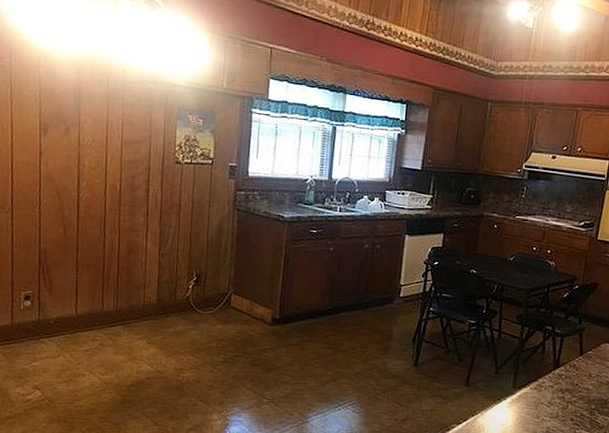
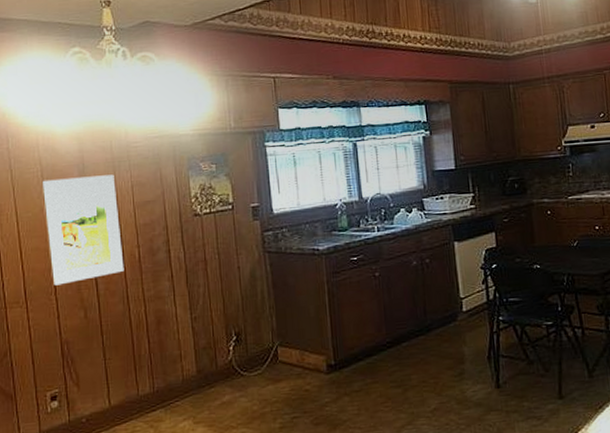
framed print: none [38,100,108,201] -> present [43,174,125,286]

